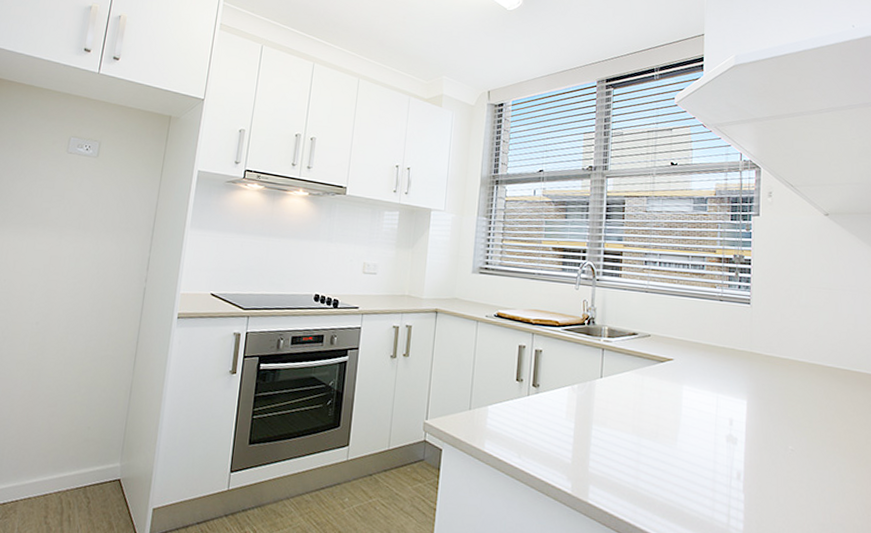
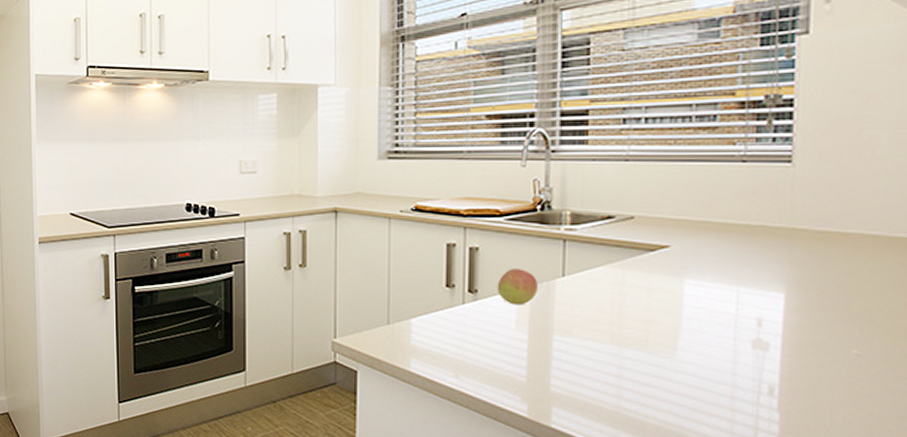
fruit: none [553,369,583,399] -> present [497,268,538,305]

